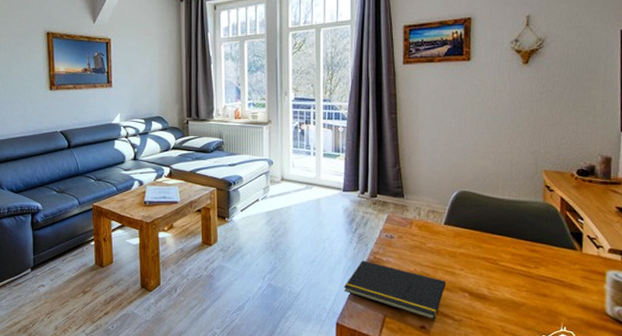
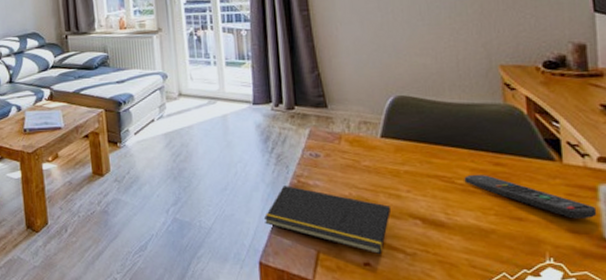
remote control: none [506,259,603,297] -> present [464,175,597,219]

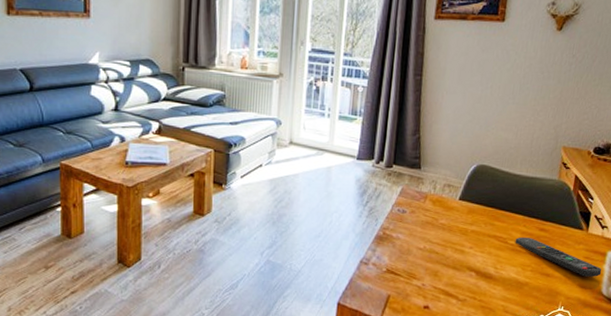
notepad: present [263,186,392,255] -> none [348,236,455,300]

